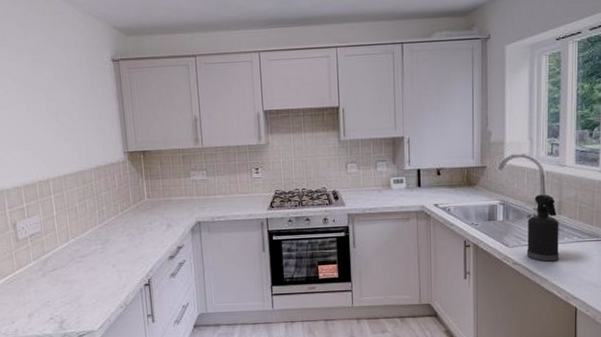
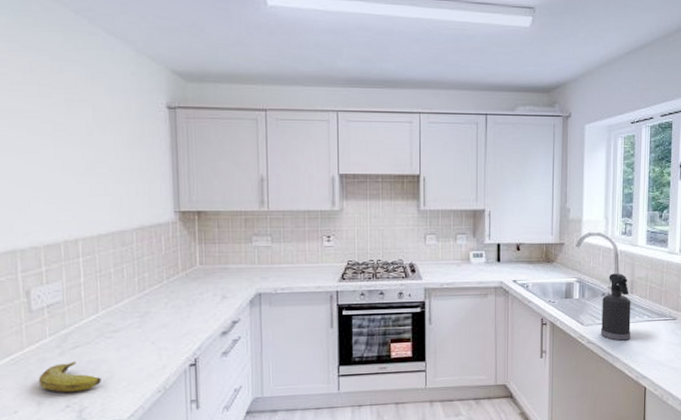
banana: none [27,281,75,307] -> present [38,361,101,392]

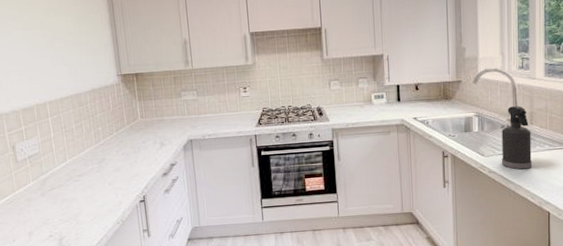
banana: present [38,361,101,392] -> none [27,200,74,225]

